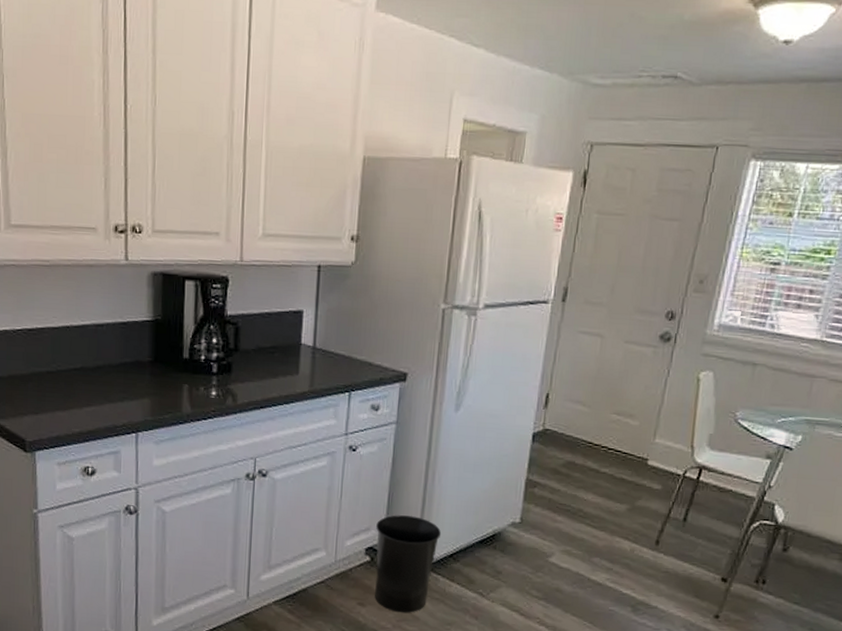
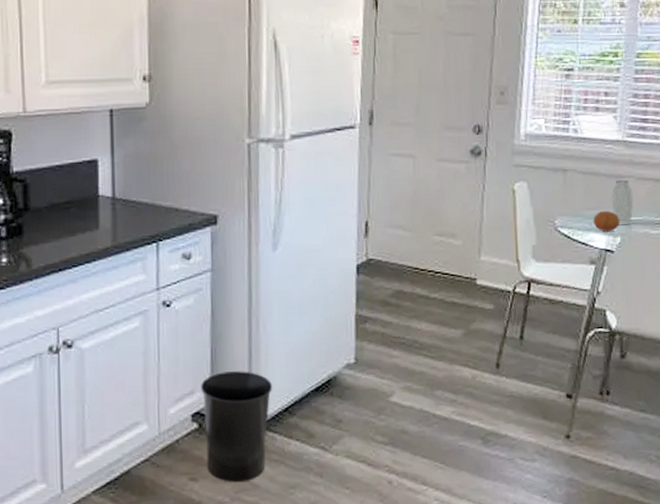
fruit: none [775,407,805,429] -> present [593,210,620,231]
vase: none [797,379,823,425] -> present [611,180,634,226]

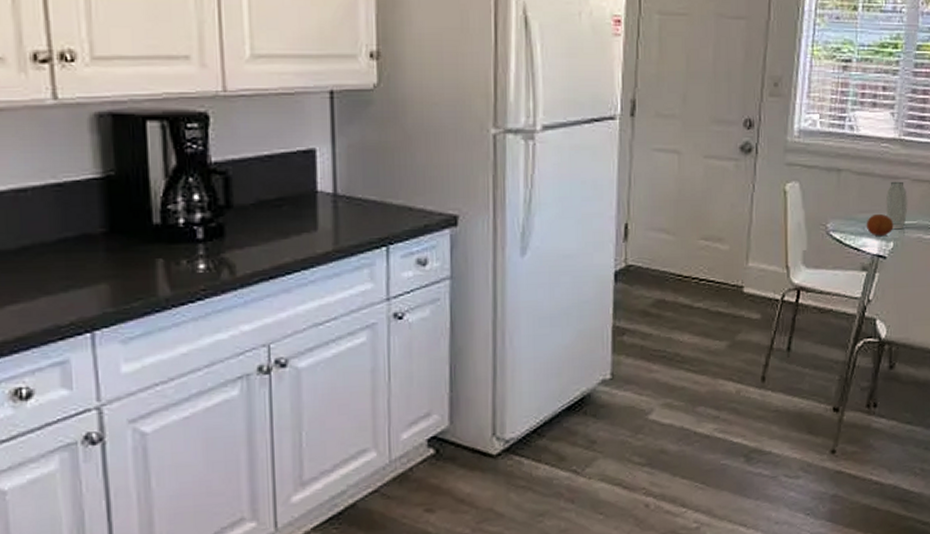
waste bin: present [201,371,273,482] -> none [438,390,520,512]

